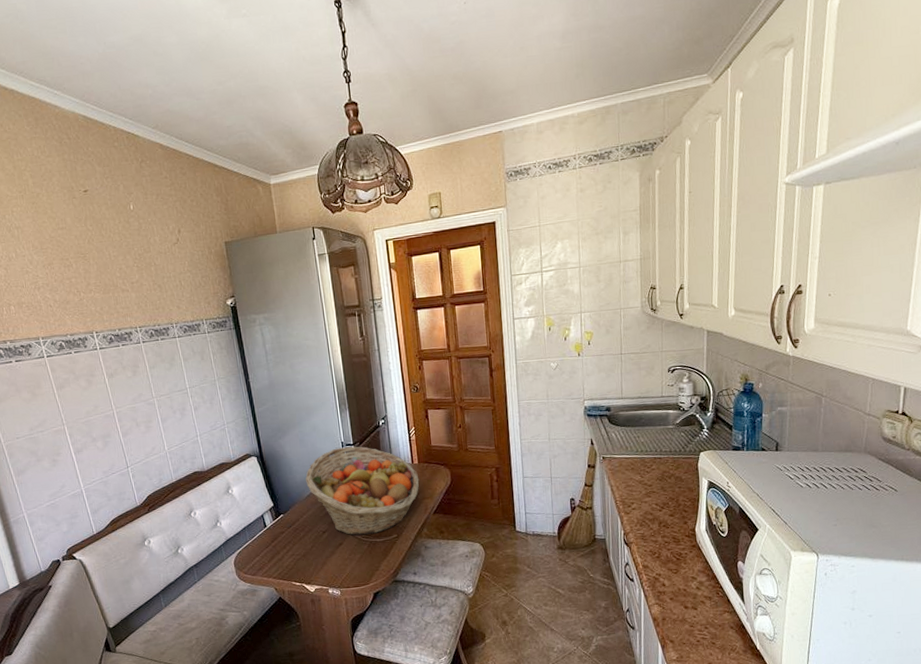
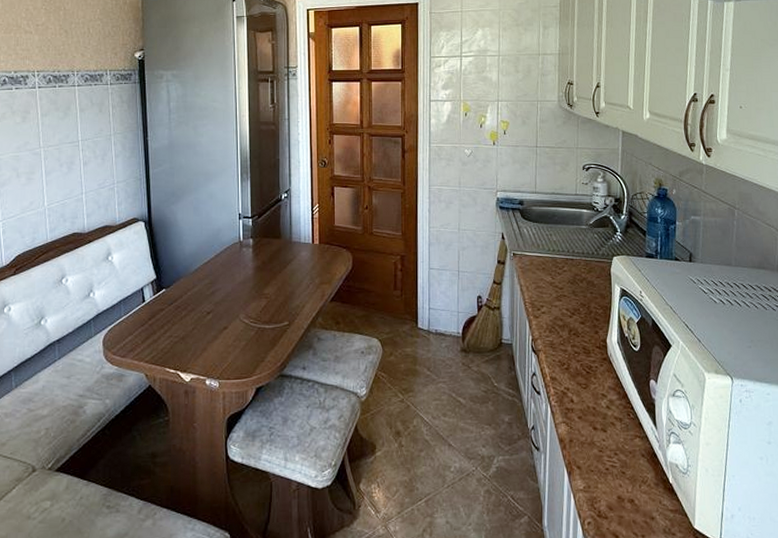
fruit basket: present [305,446,420,536] -> none [195,220,319,320]

